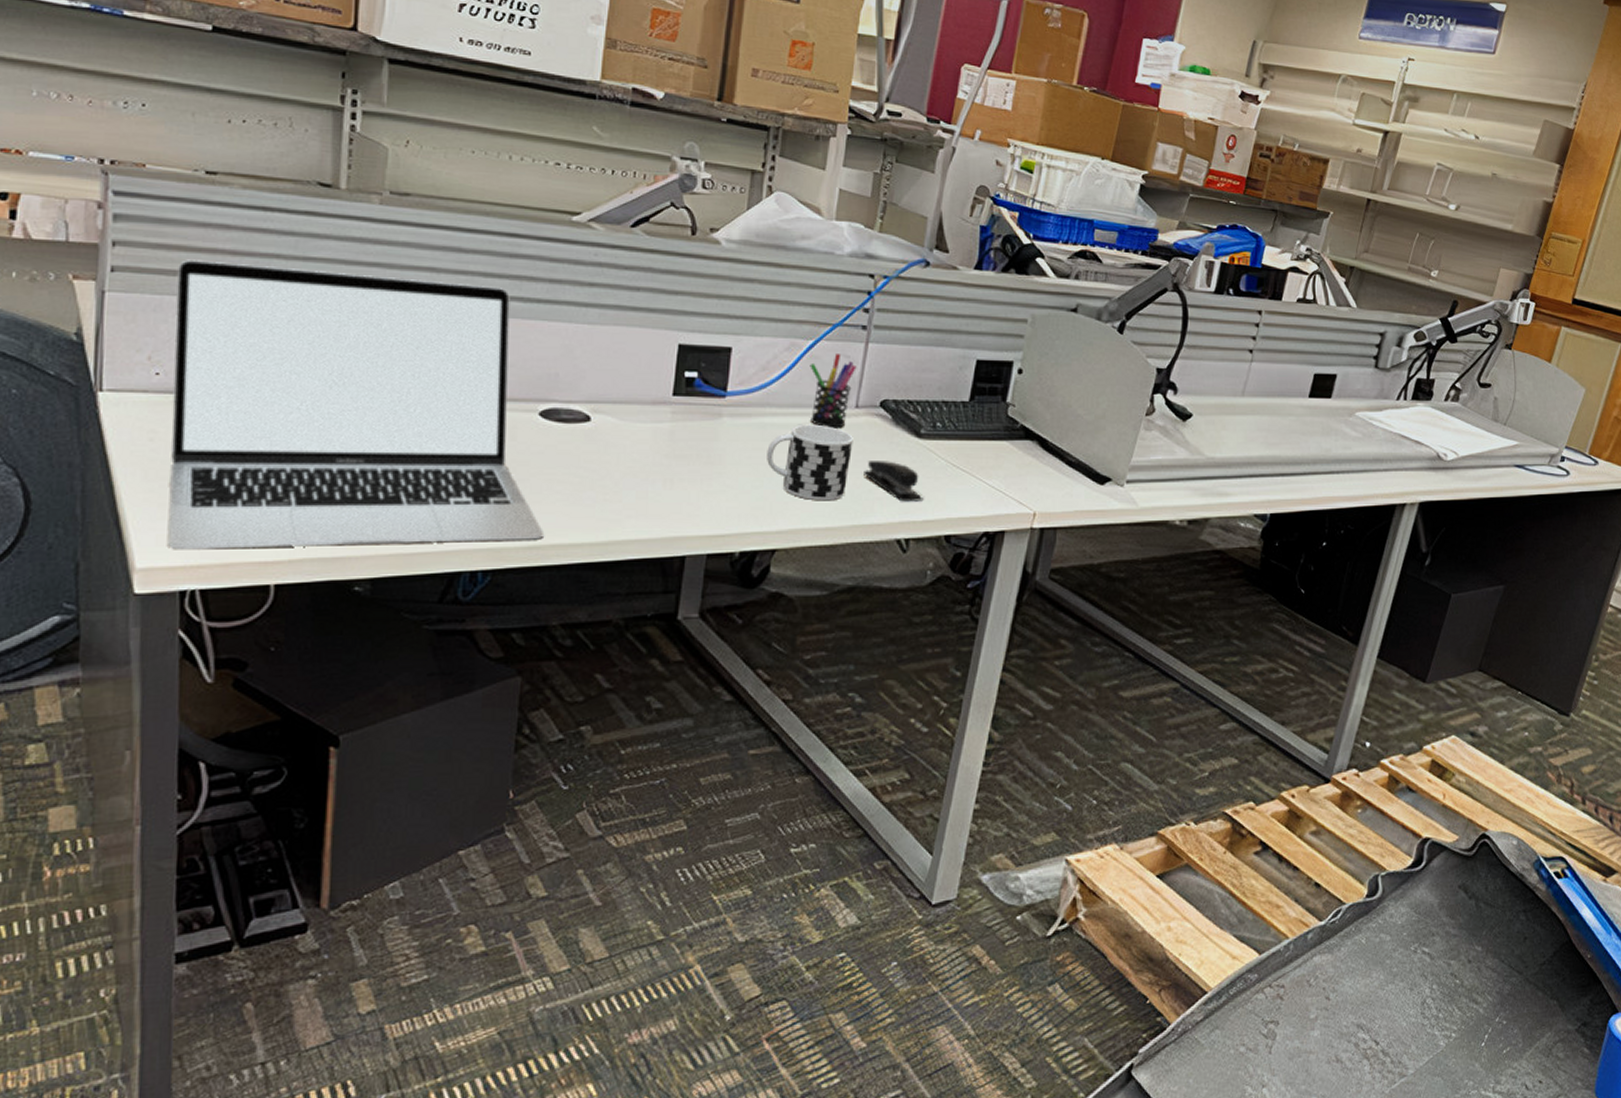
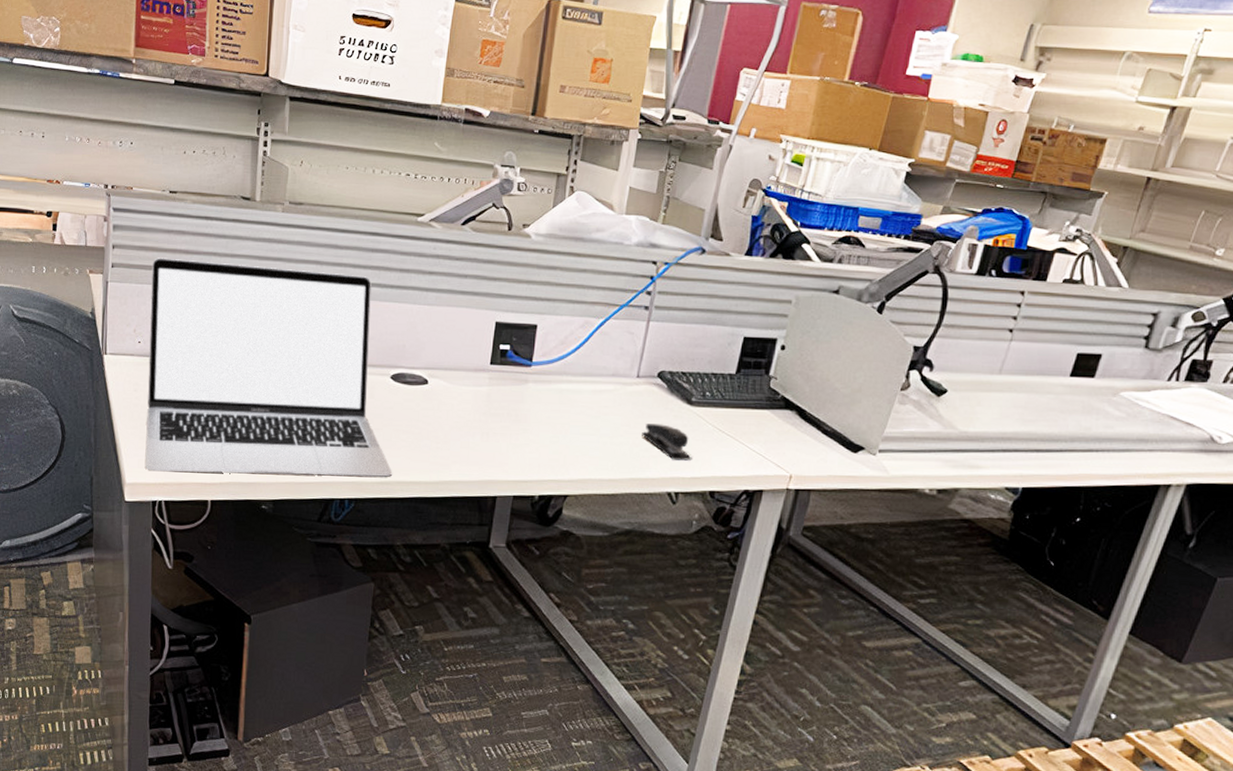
cup: present [767,424,853,501] -> none [563,390,634,457]
pen holder: present [810,354,857,428] -> none [599,331,639,395]

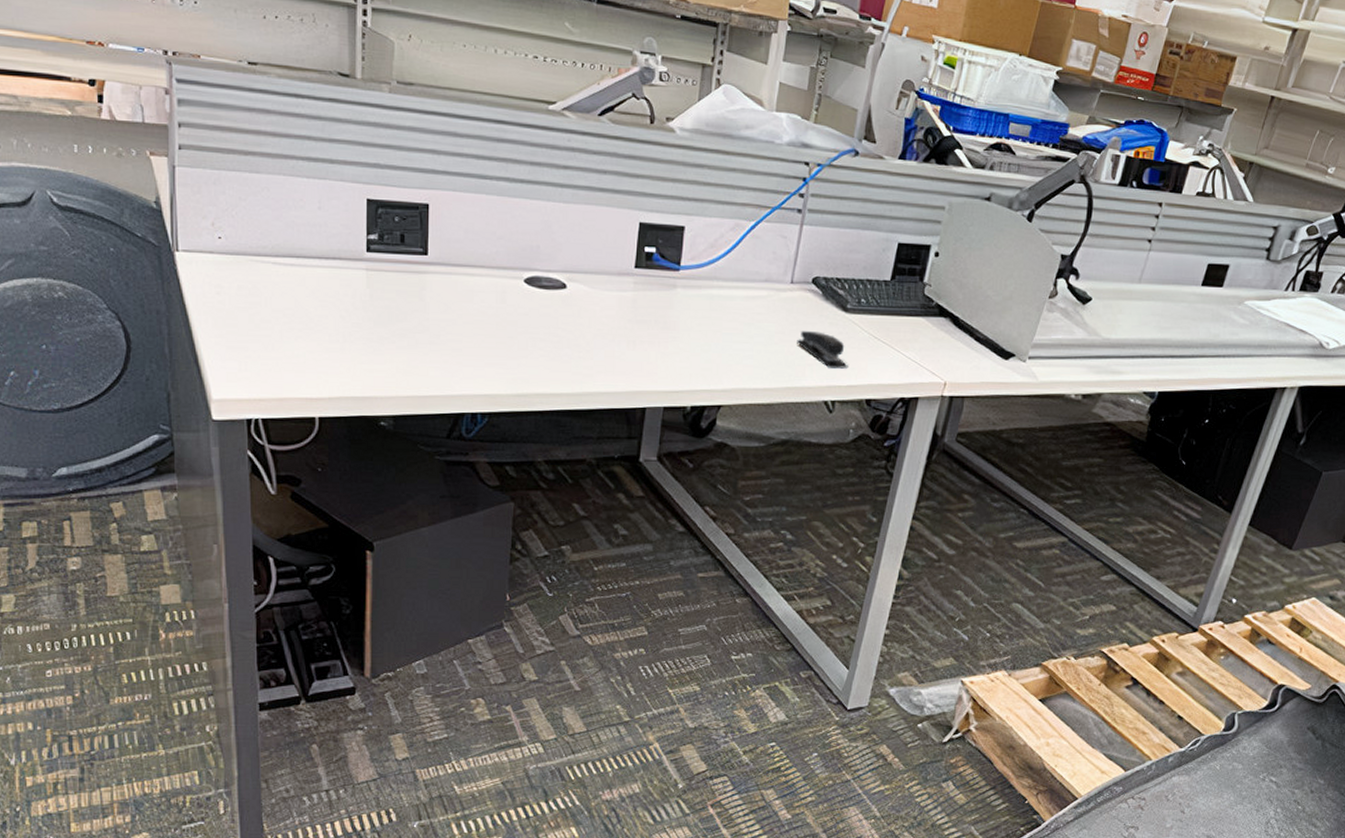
laptop: present [145,258,393,477] -> none [230,140,531,389]

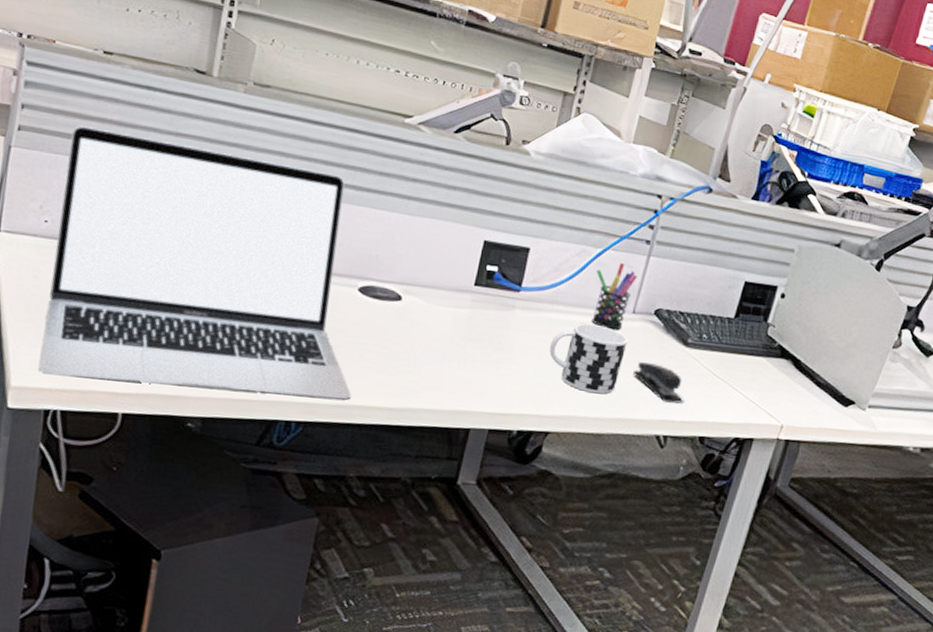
laptop: none [230,140,531,389] -> present [39,125,352,400]
cup: none [714,296,788,365] -> present [550,323,628,394]
pen holder: none [751,234,792,301] -> present [592,263,638,330]

